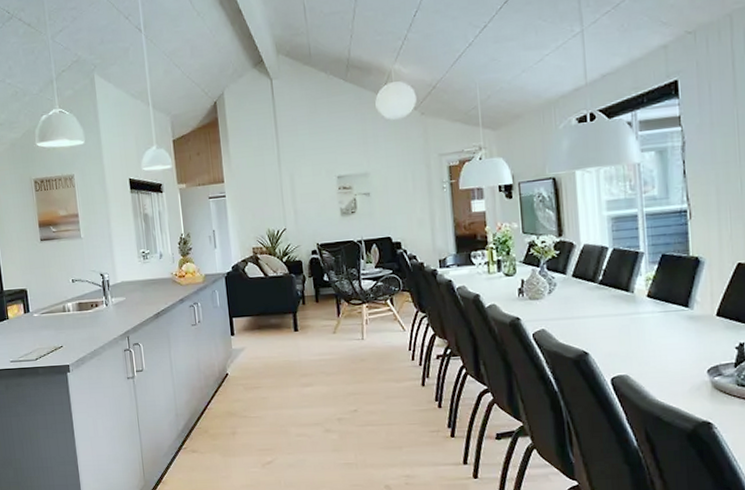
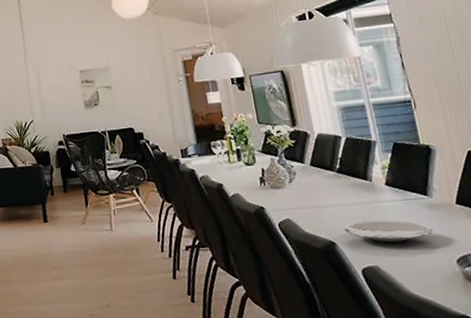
plate: none [599,331,688,353] -> present [344,220,433,243]

